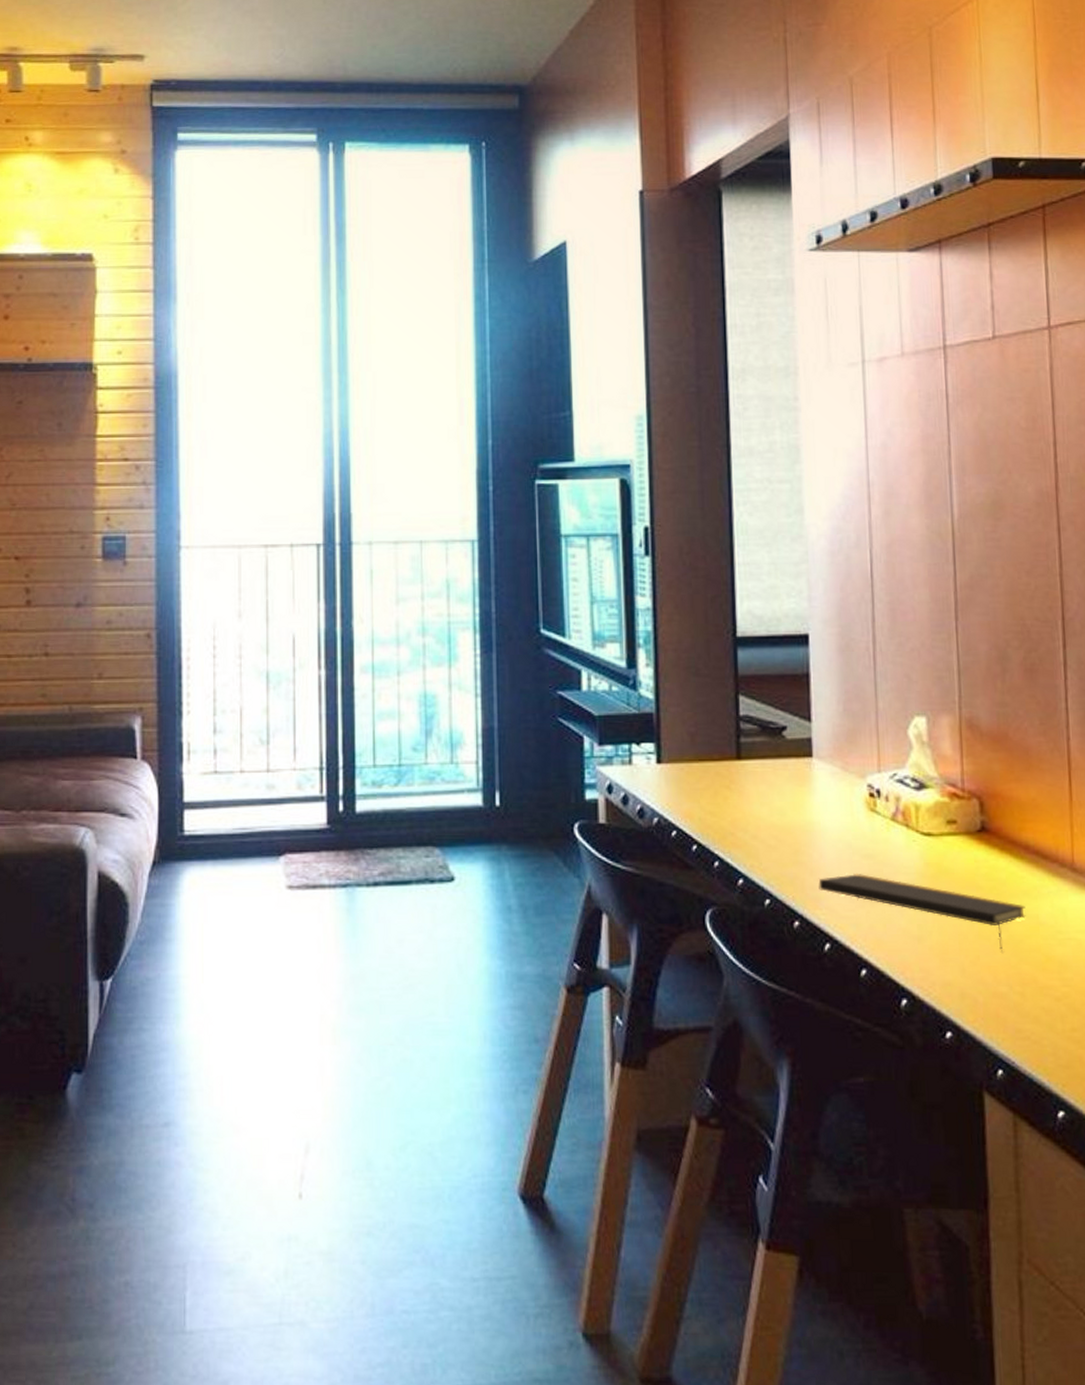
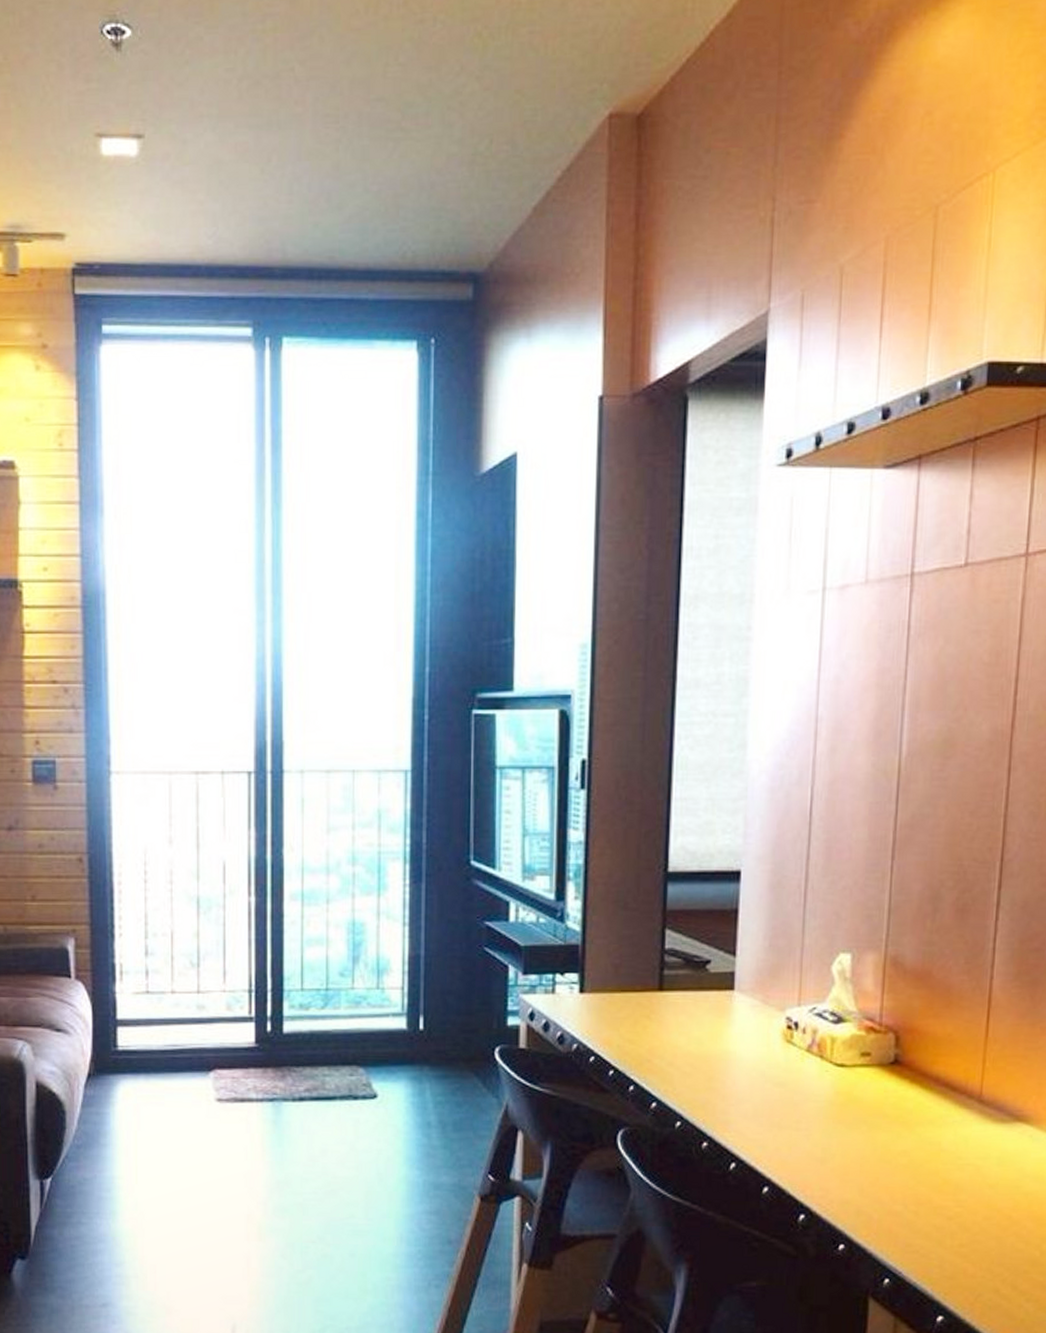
notepad: present [818,874,1026,951] -> none [729,1100,929,1174]

